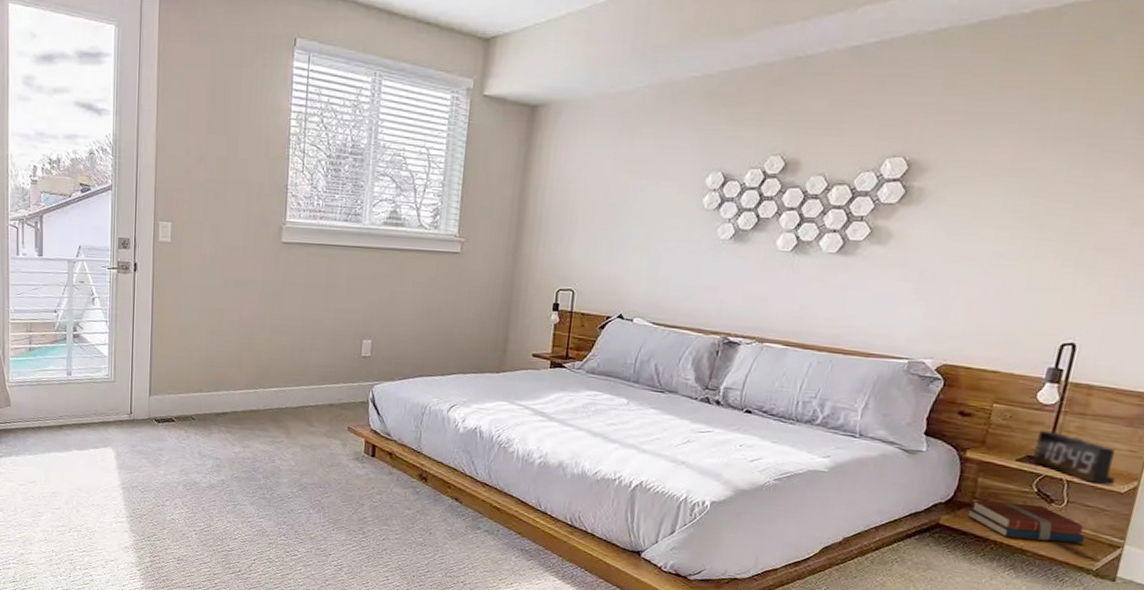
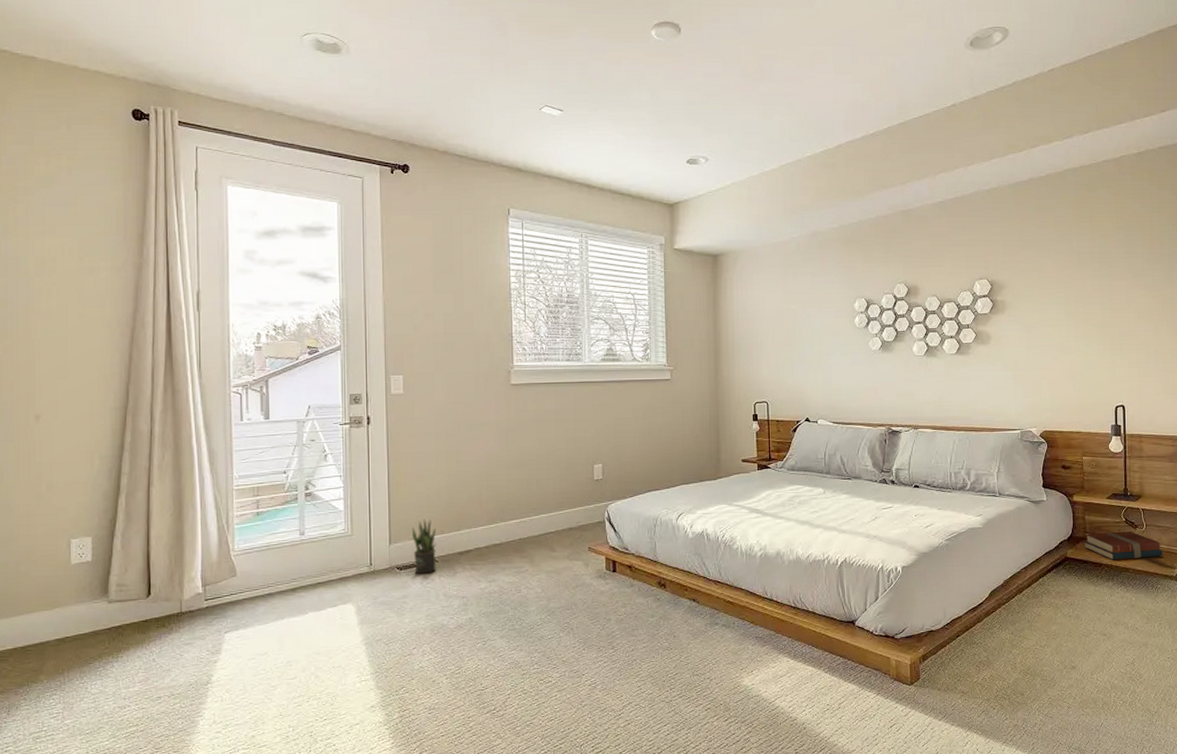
potted plant: none [171,375,195,431] -> present [411,519,437,575]
alarm clock: present [1032,430,1116,486] -> none [1116,472,1172,509]

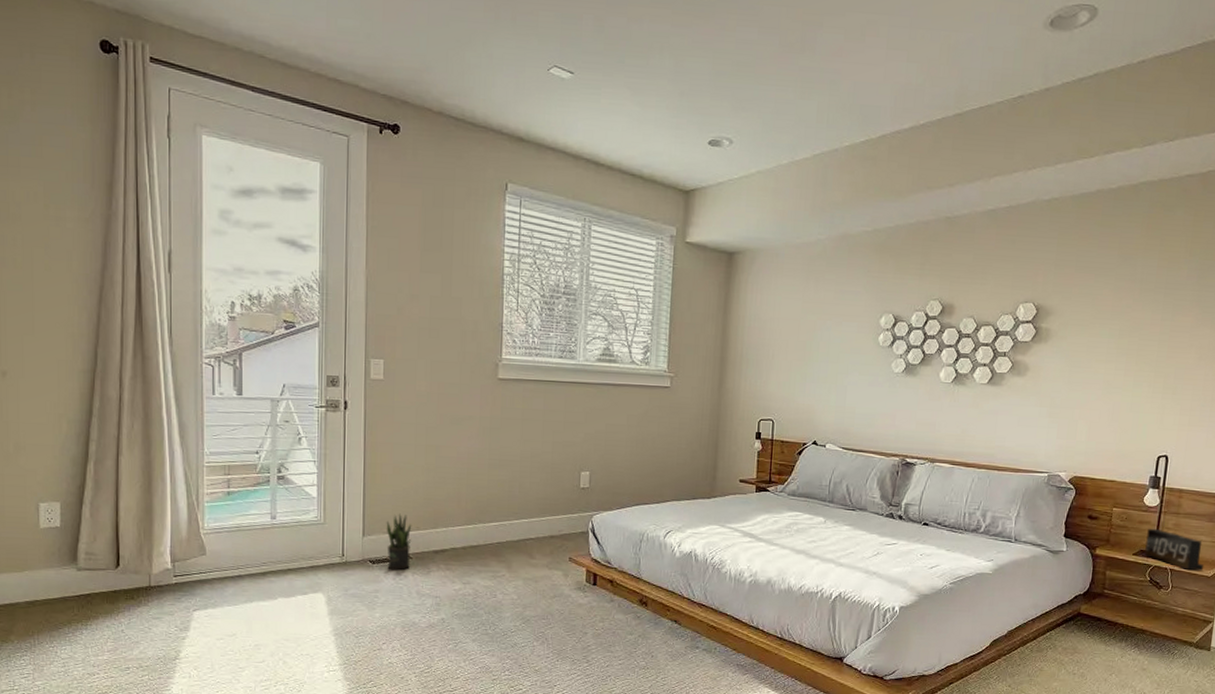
books: present [1083,531,1163,560] -> none [1099,590,1186,621]
alarm clock: none [1116,472,1172,509] -> present [1144,528,1204,572]

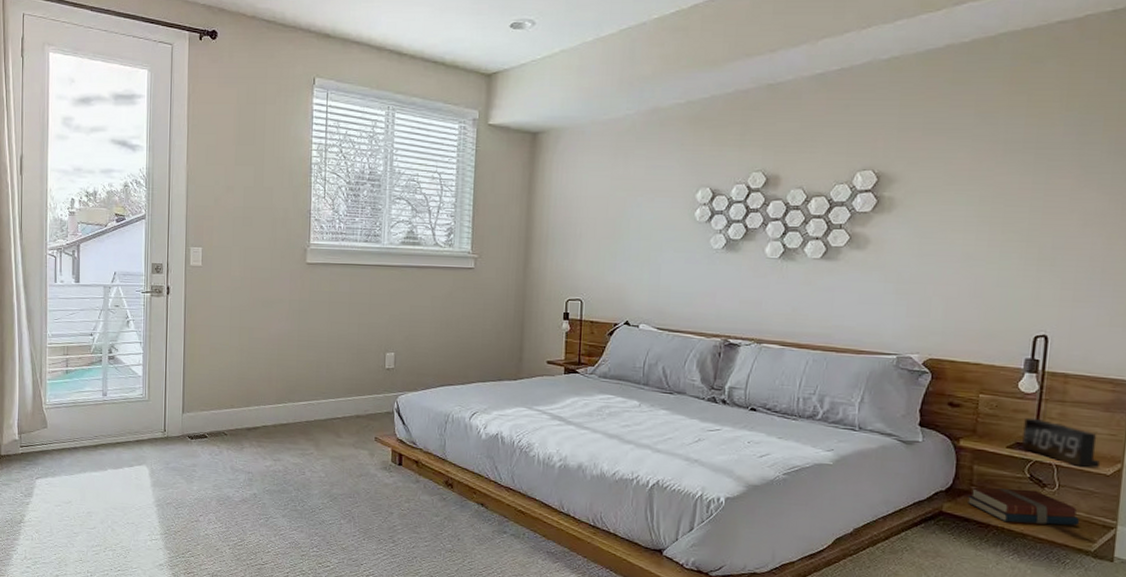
potted plant: present [386,513,412,571] -> none [203,392,227,446]
books: none [1099,590,1186,621] -> present [966,487,1079,526]

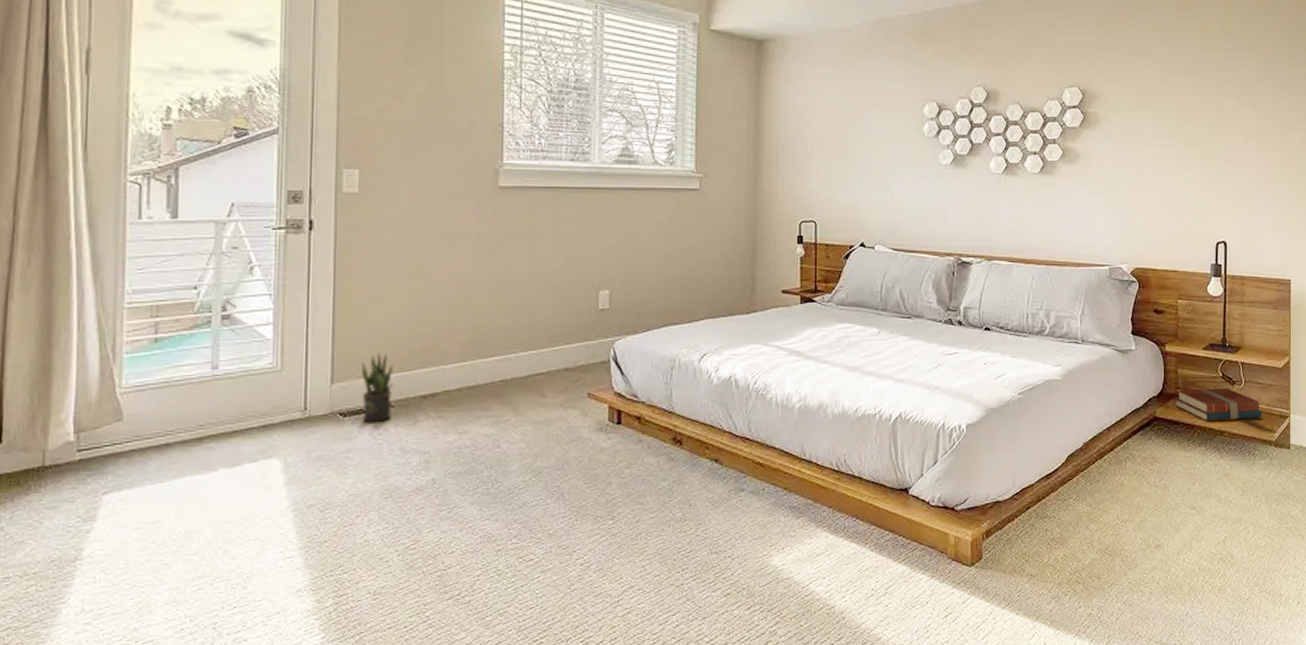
potted plant: none [203,392,227,446] -> present [361,352,394,423]
alarm clock: present [1021,417,1101,469] -> none [1213,319,1274,363]

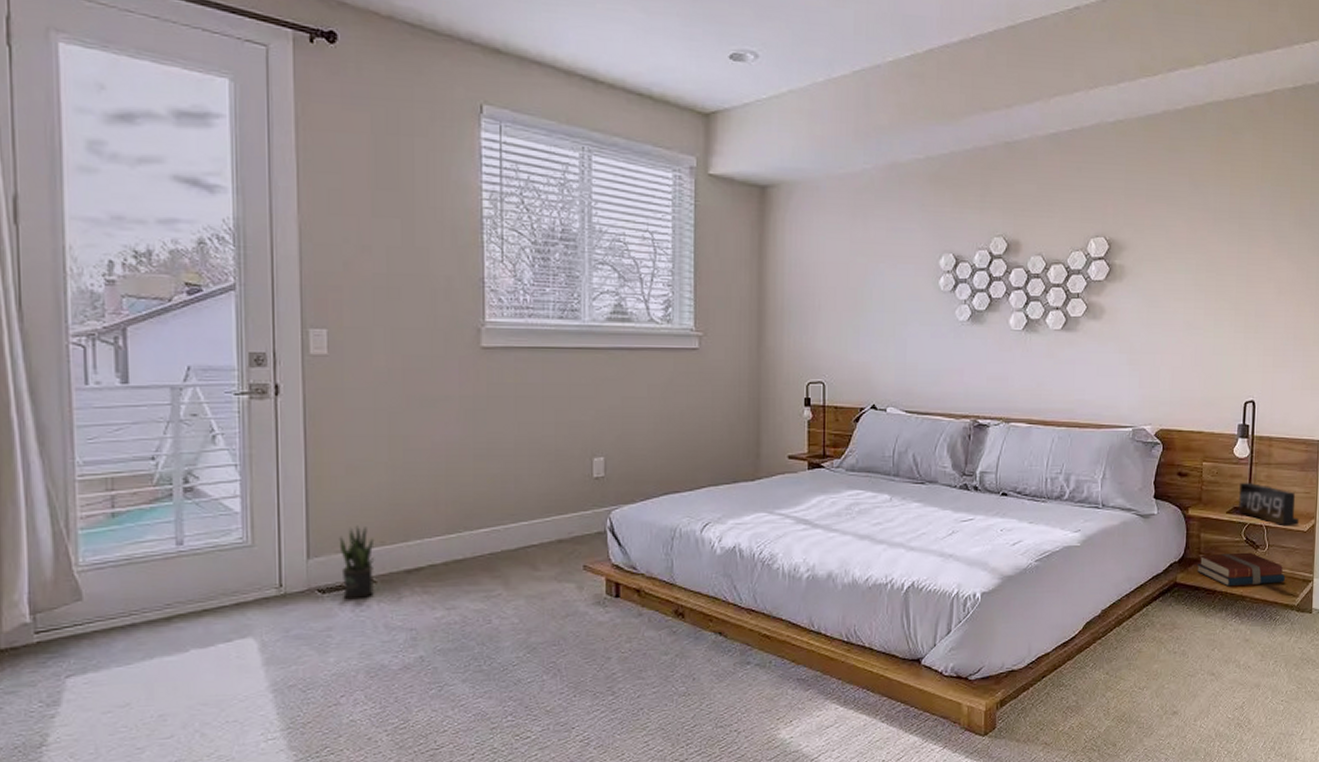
alarm clock: none [1213,319,1274,363] -> present [1238,482,1300,527]

